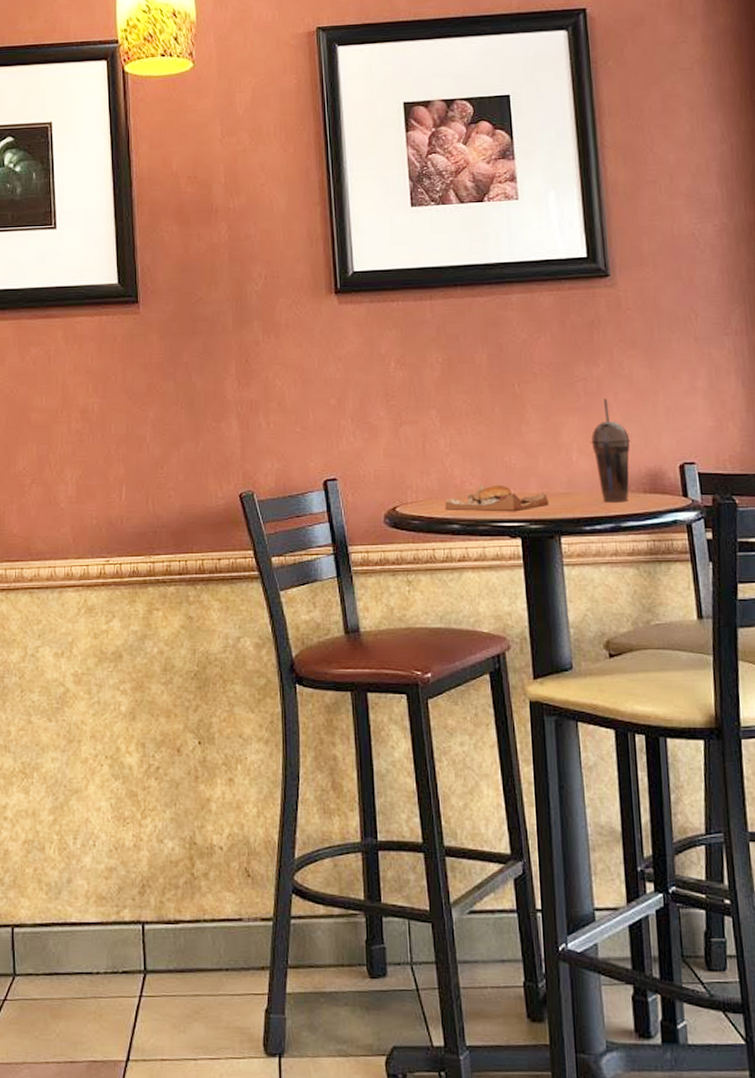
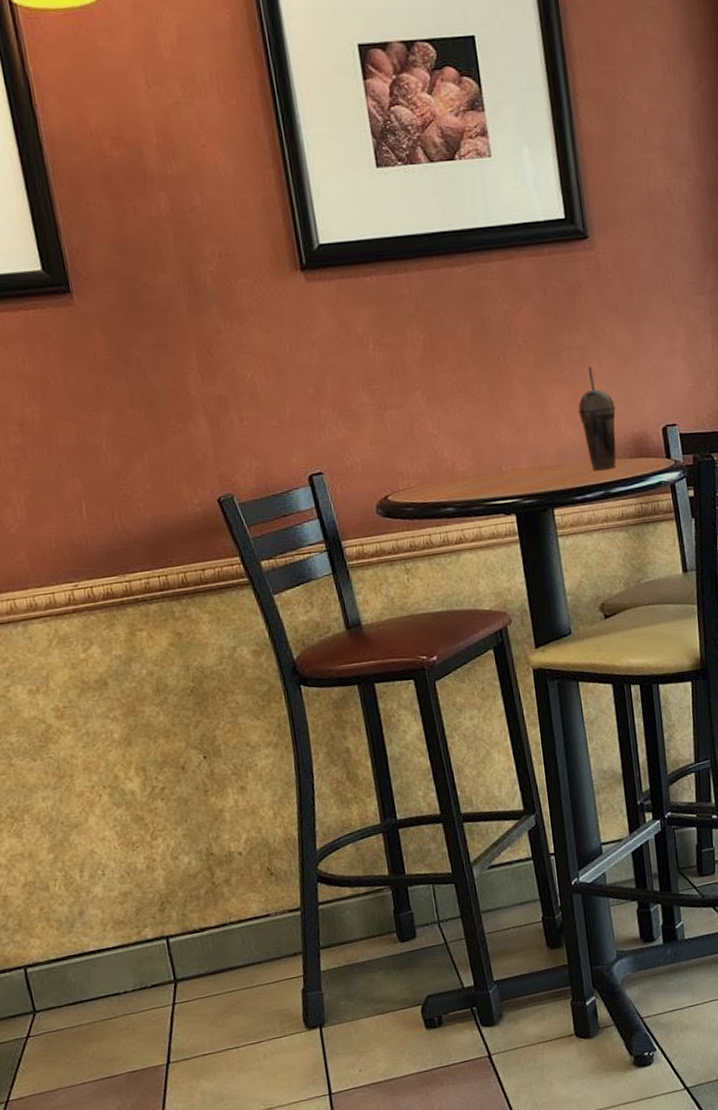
hamburger: present [445,483,549,512] -> none [437,463,541,494]

